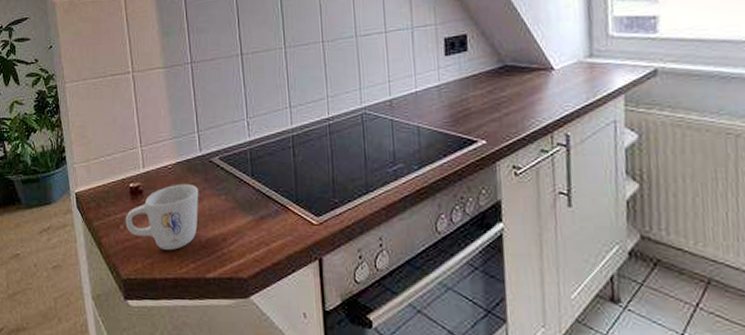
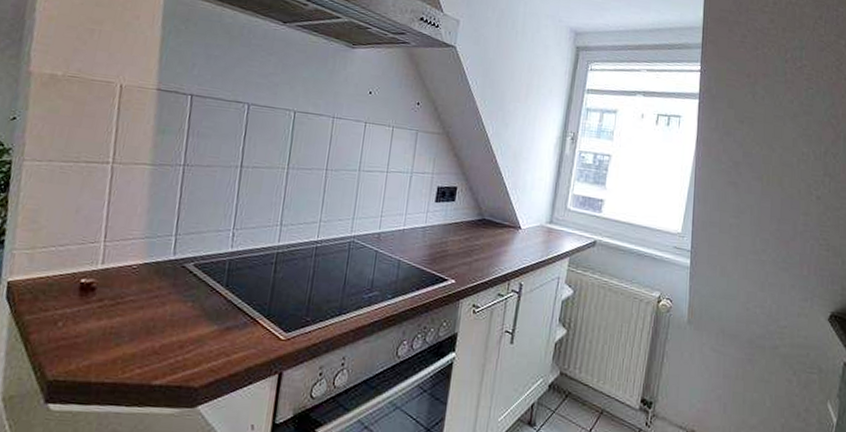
mug: present [125,183,199,250] -> none [65,285,164,353]

